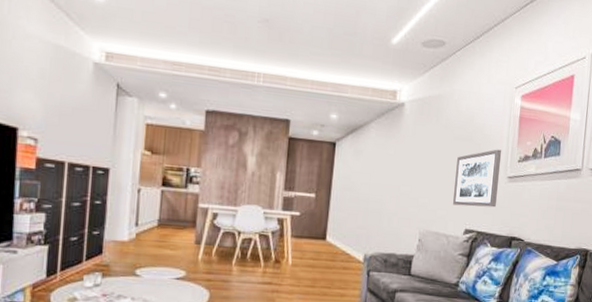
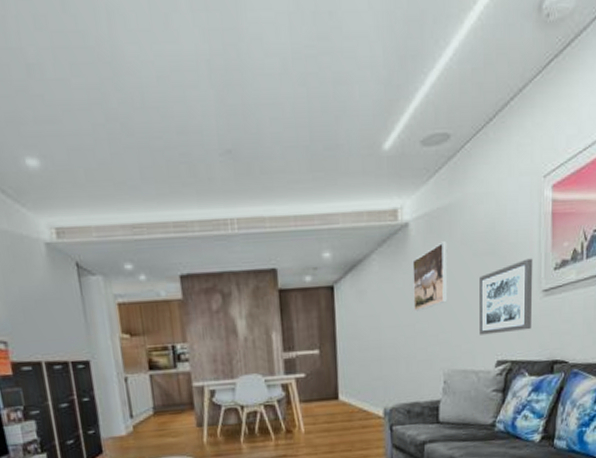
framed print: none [400,123,434,176] -> present [412,241,448,311]

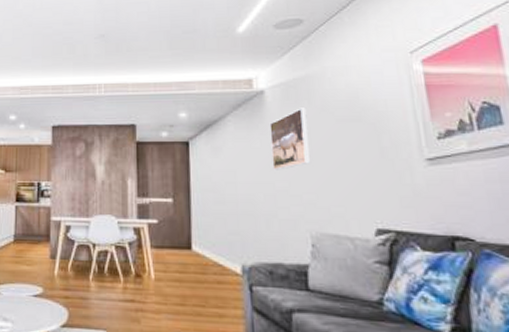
wall art: present [480,258,533,335] -> none [346,126,417,200]

